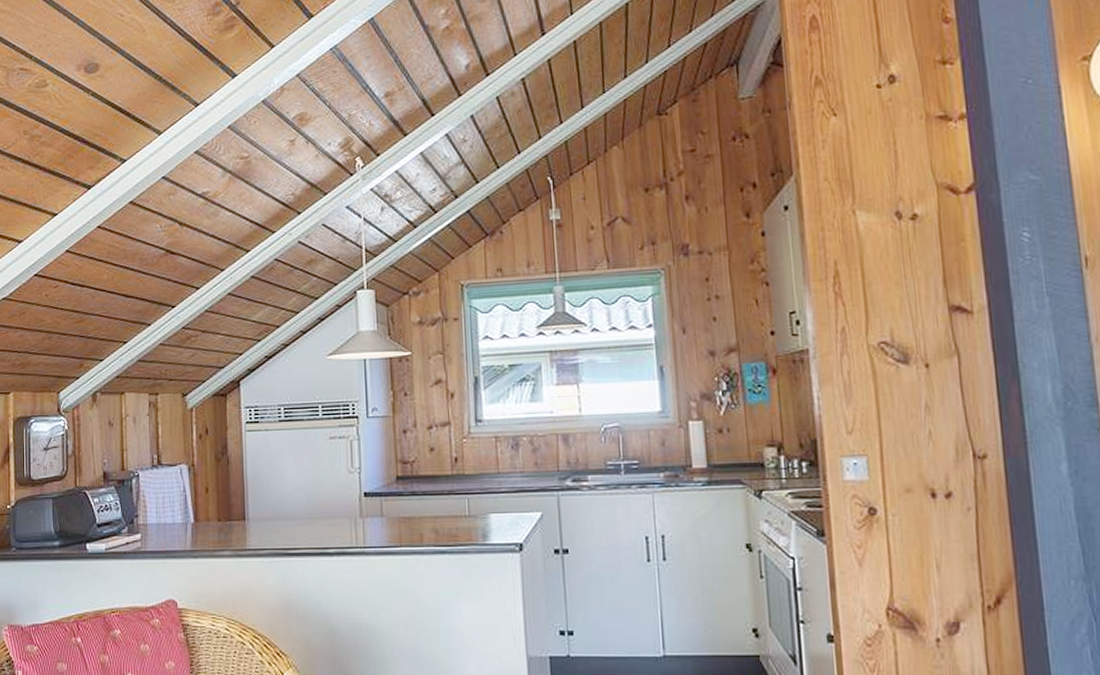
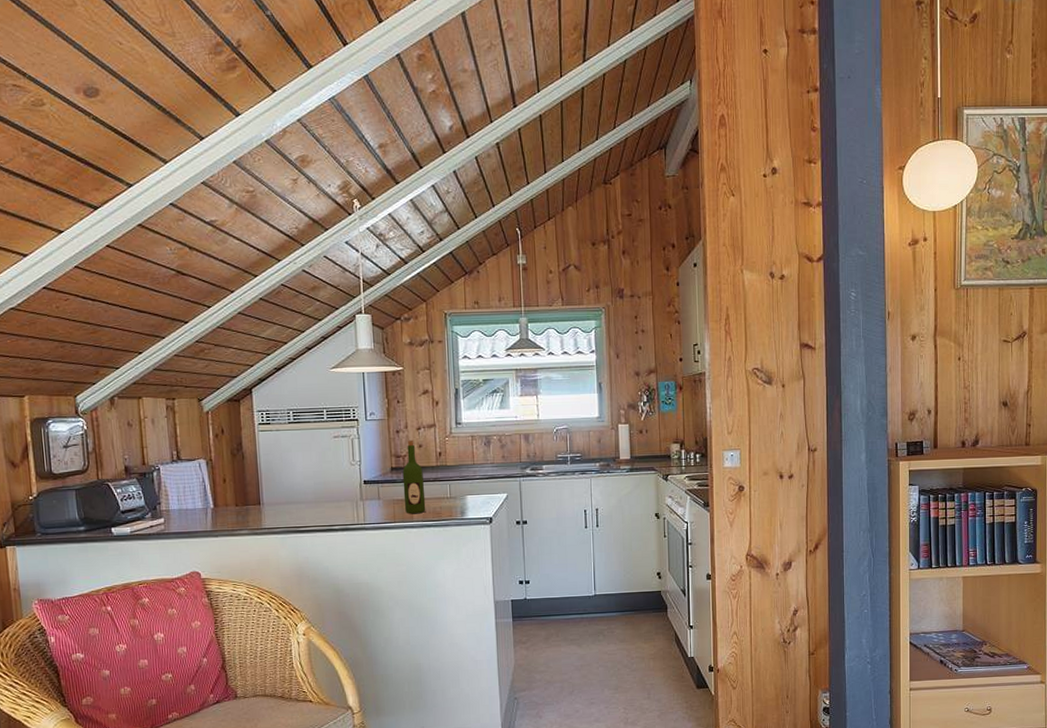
wine bottle: none [410,443,439,537] -> present [402,441,426,514]

